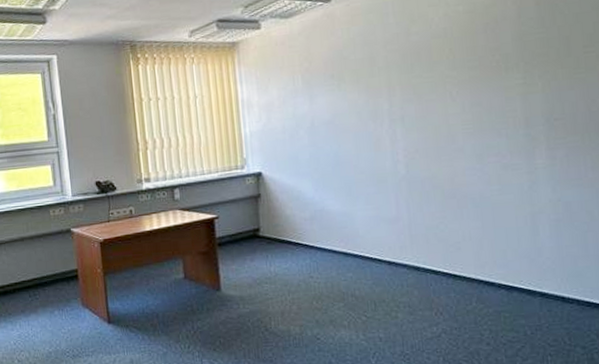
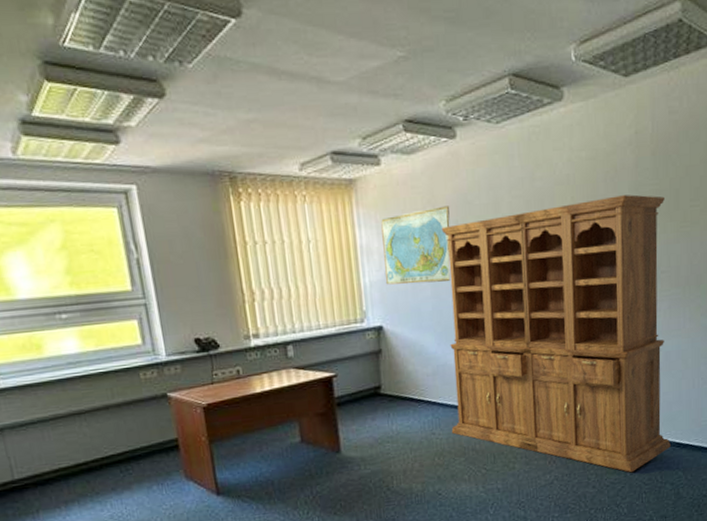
world map: none [261,62,327,135] -> present [381,206,450,285]
bookcase: none [317,43,579,332] -> present [441,194,671,473]

